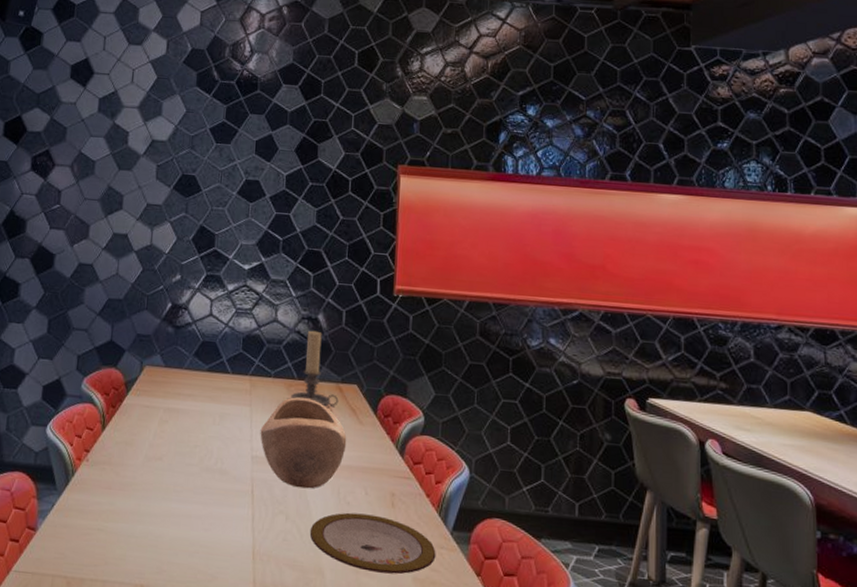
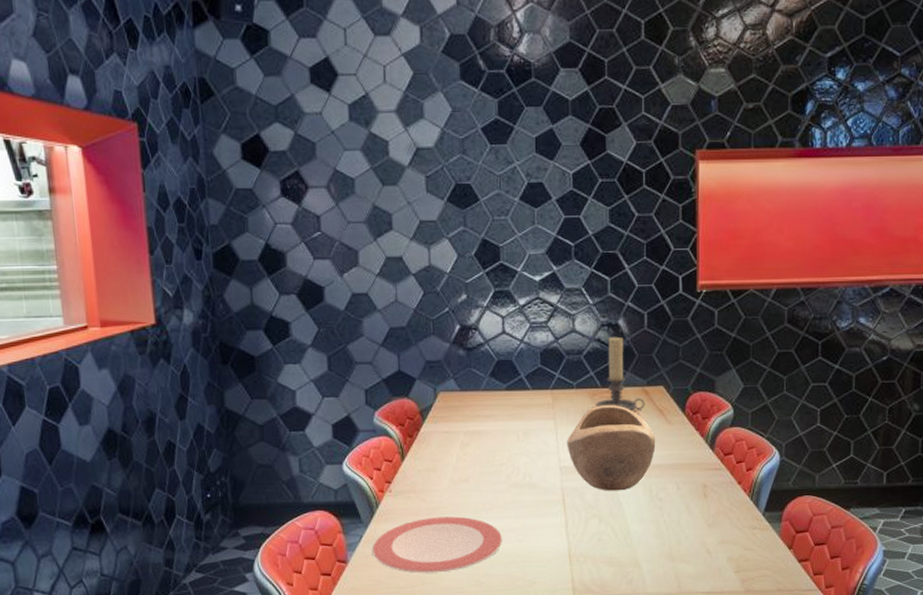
plate: none [62,493,189,554] -> present [372,516,502,574]
plate: present [309,512,436,574] -> none [624,507,749,558]

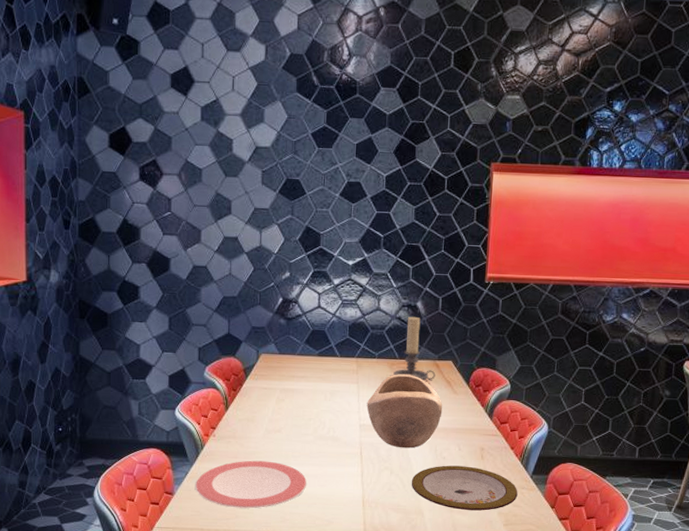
plate: none [624,507,749,558] -> present [411,465,518,511]

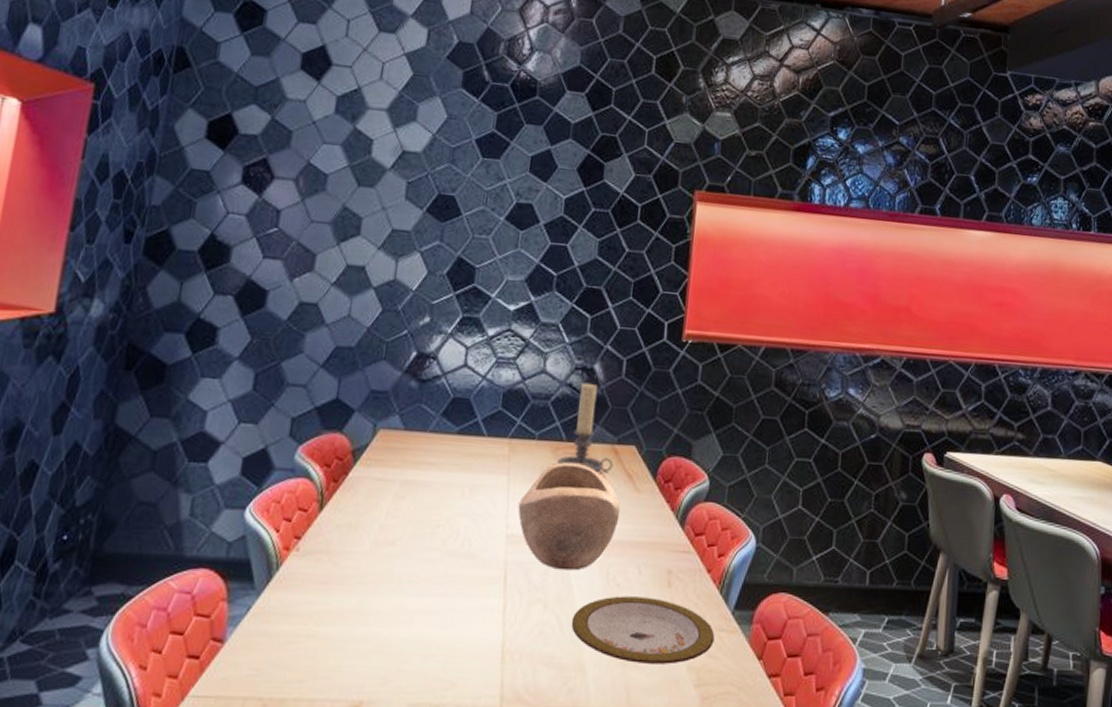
plate: present [196,460,306,509] -> none [259,587,425,664]

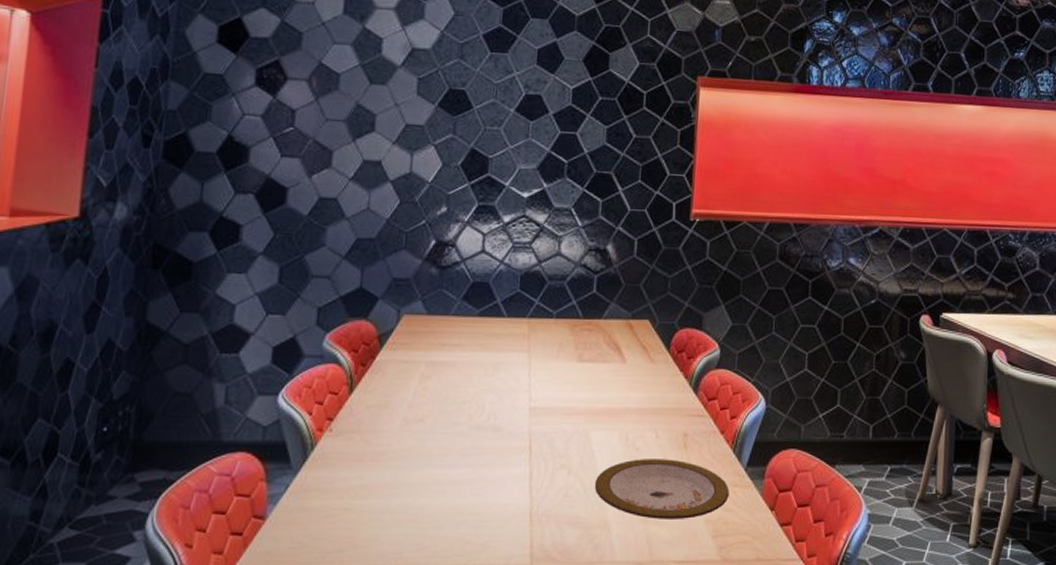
decorative bowl: present [518,462,621,571] -> none [539,338,637,438]
candle holder: present [557,382,614,473] -> none [575,263,629,346]

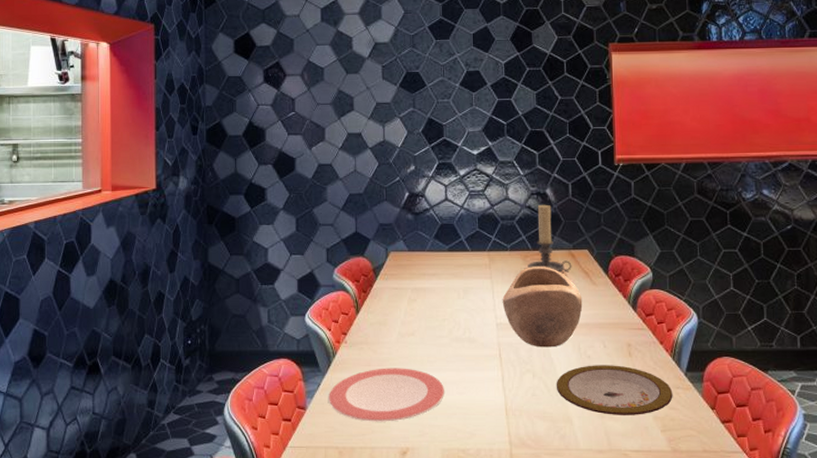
plate: none [298,463,455,534] -> present [329,368,444,422]
decorative bowl: none [539,338,637,438] -> present [502,267,583,348]
candle holder: none [575,263,629,346] -> present [528,204,572,273]

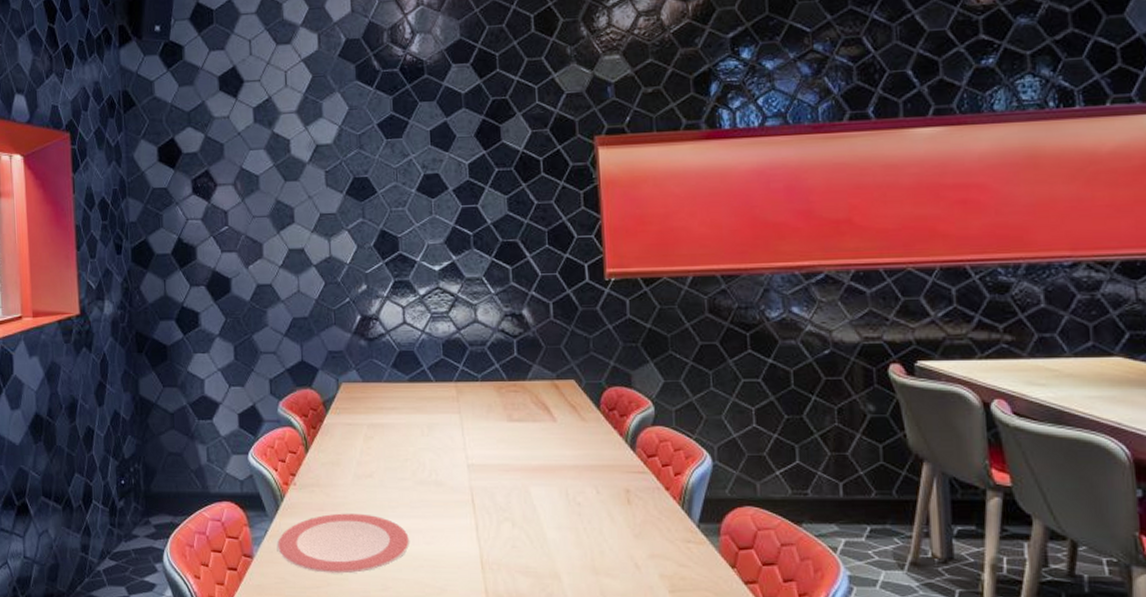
decorative bowl: present [502,267,583,348] -> none [473,399,570,493]
candle holder: present [528,204,572,273] -> none [502,327,556,406]
plate: present [556,365,673,415] -> none [540,513,683,573]

